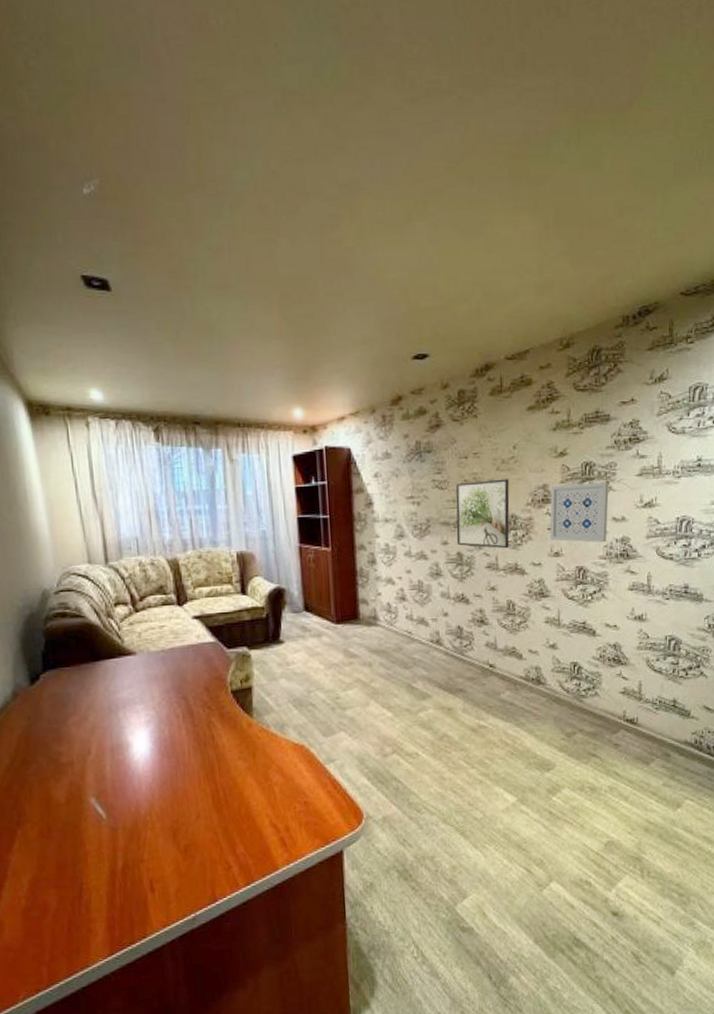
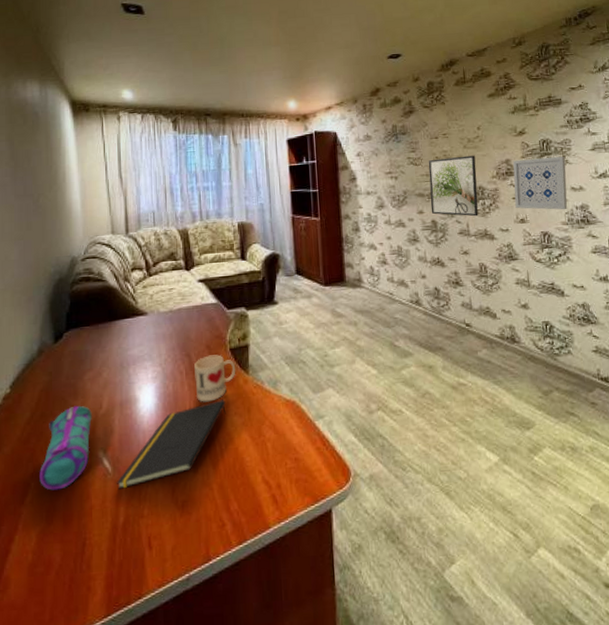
pencil case: none [26,751,81,838] -> present [39,405,93,491]
notepad: none [112,744,229,835] -> present [116,400,226,489]
mug: none [192,697,239,747] -> present [194,354,236,402]

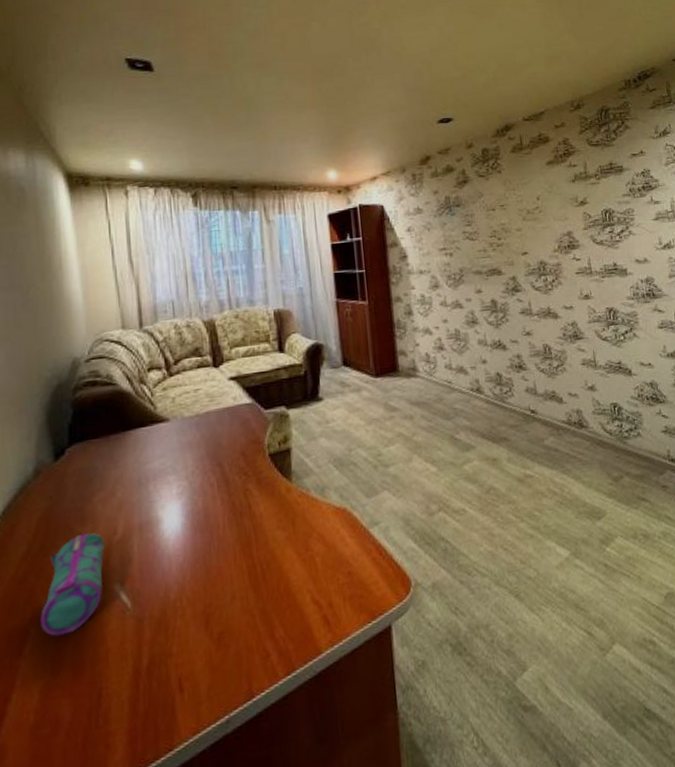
notepad: present [116,400,226,489] -> none [137,513,267,627]
mug: present [194,354,236,402] -> none [227,461,277,518]
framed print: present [428,155,478,217] -> none [485,228,541,294]
wall art: present [513,156,568,210] -> none [575,226,632,284]

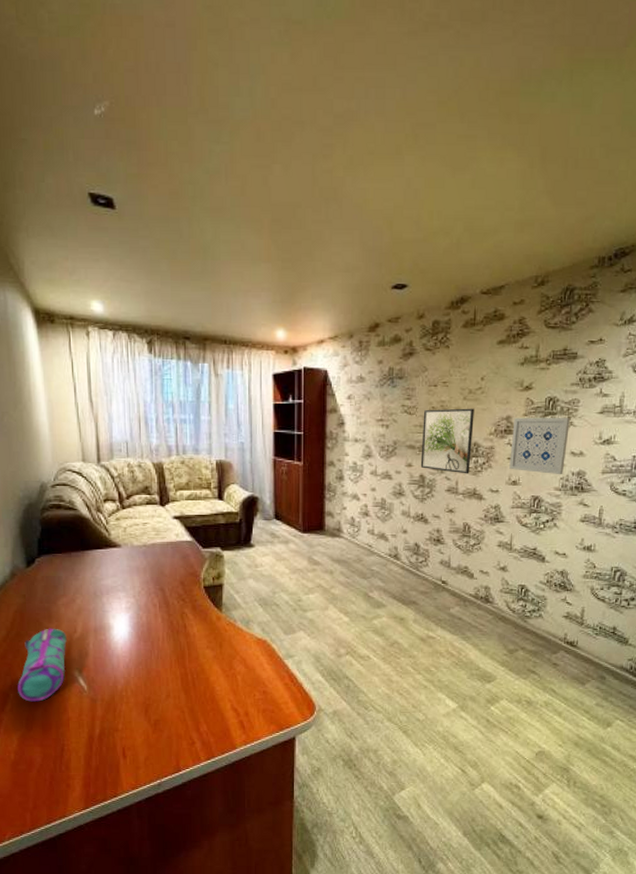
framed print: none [485,228,541,294] -> present [420,408,474,474]
wall art: none [575,226,632,284] -> present [509,417,570,475]

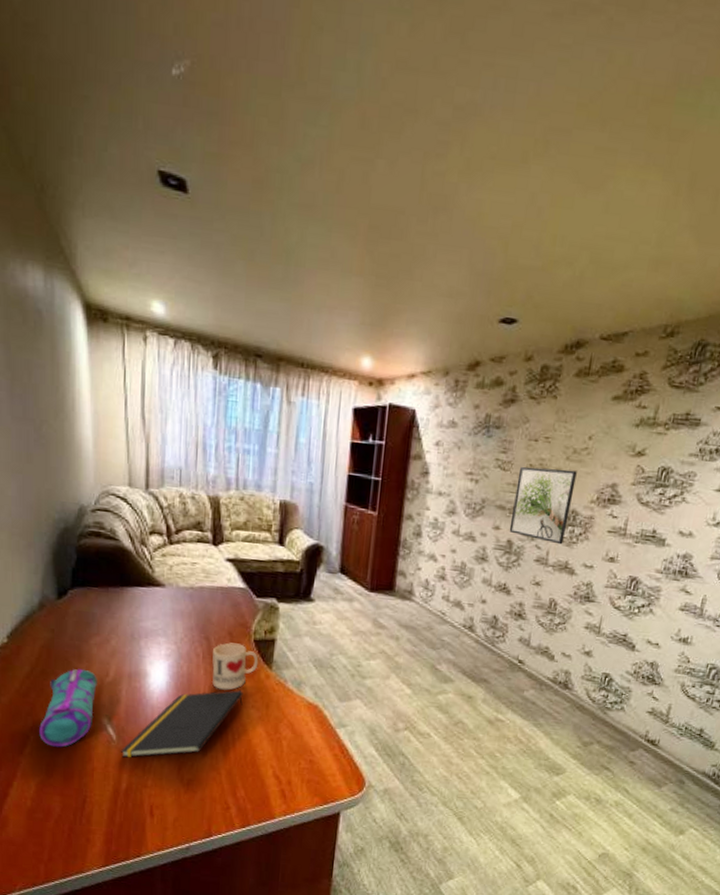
notepad: none [92,633,198,706] -> present [120,690,243,758]
mug: none [168,591,210,635] -> present [211,642,259,690]
wall art: present [509,417,570,475] -> none [608,486,683,556]

